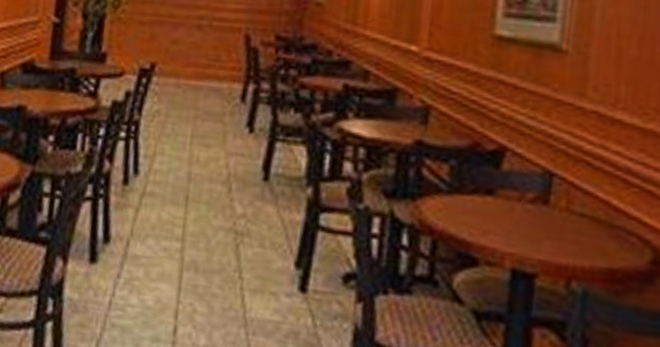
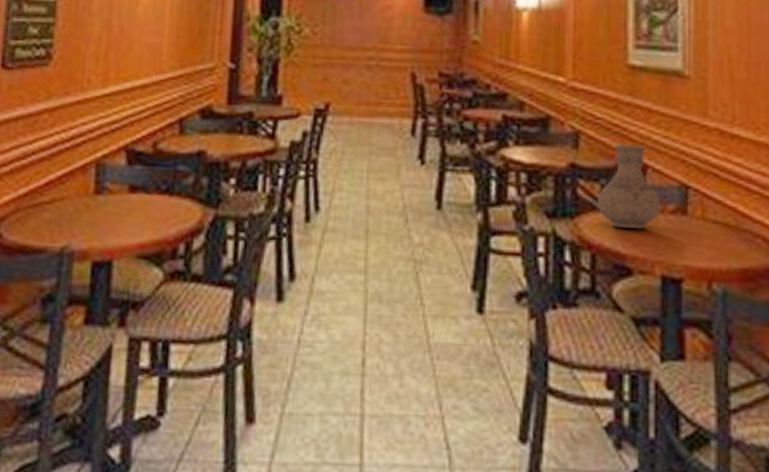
vase: none [443,121,520,217] -> present [597,143,662,230]

